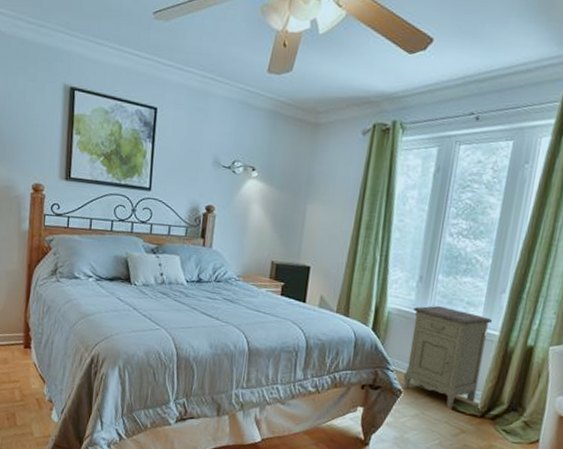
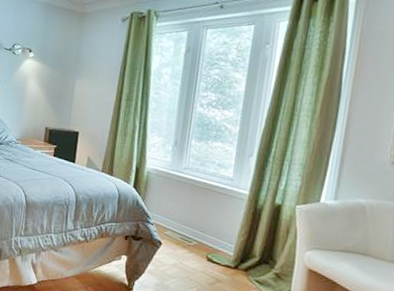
nightstand: present [403,306,493,409] -> none [162,167,242,260]

